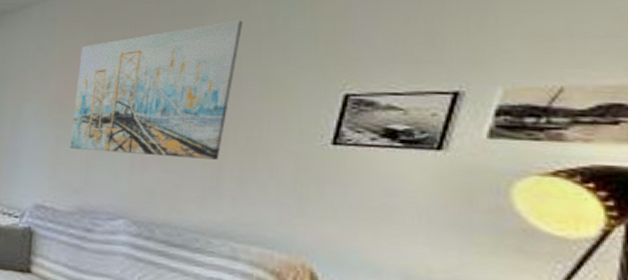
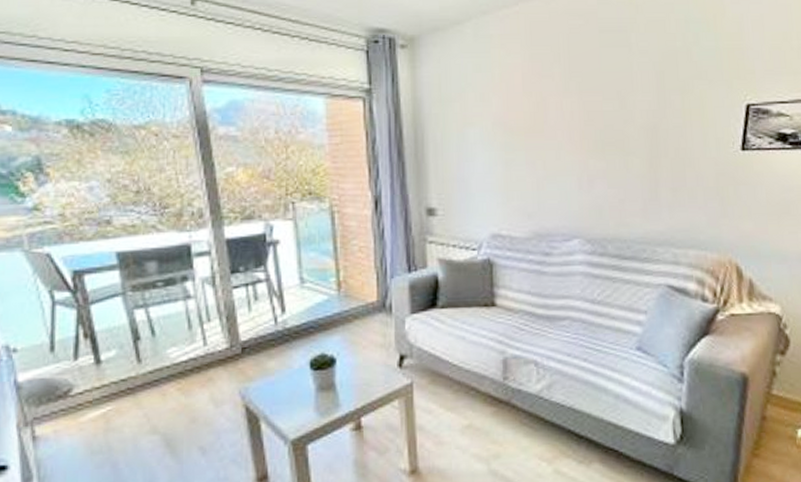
wall art: present [70,20,242,160] -> none [519,37,661,173]

